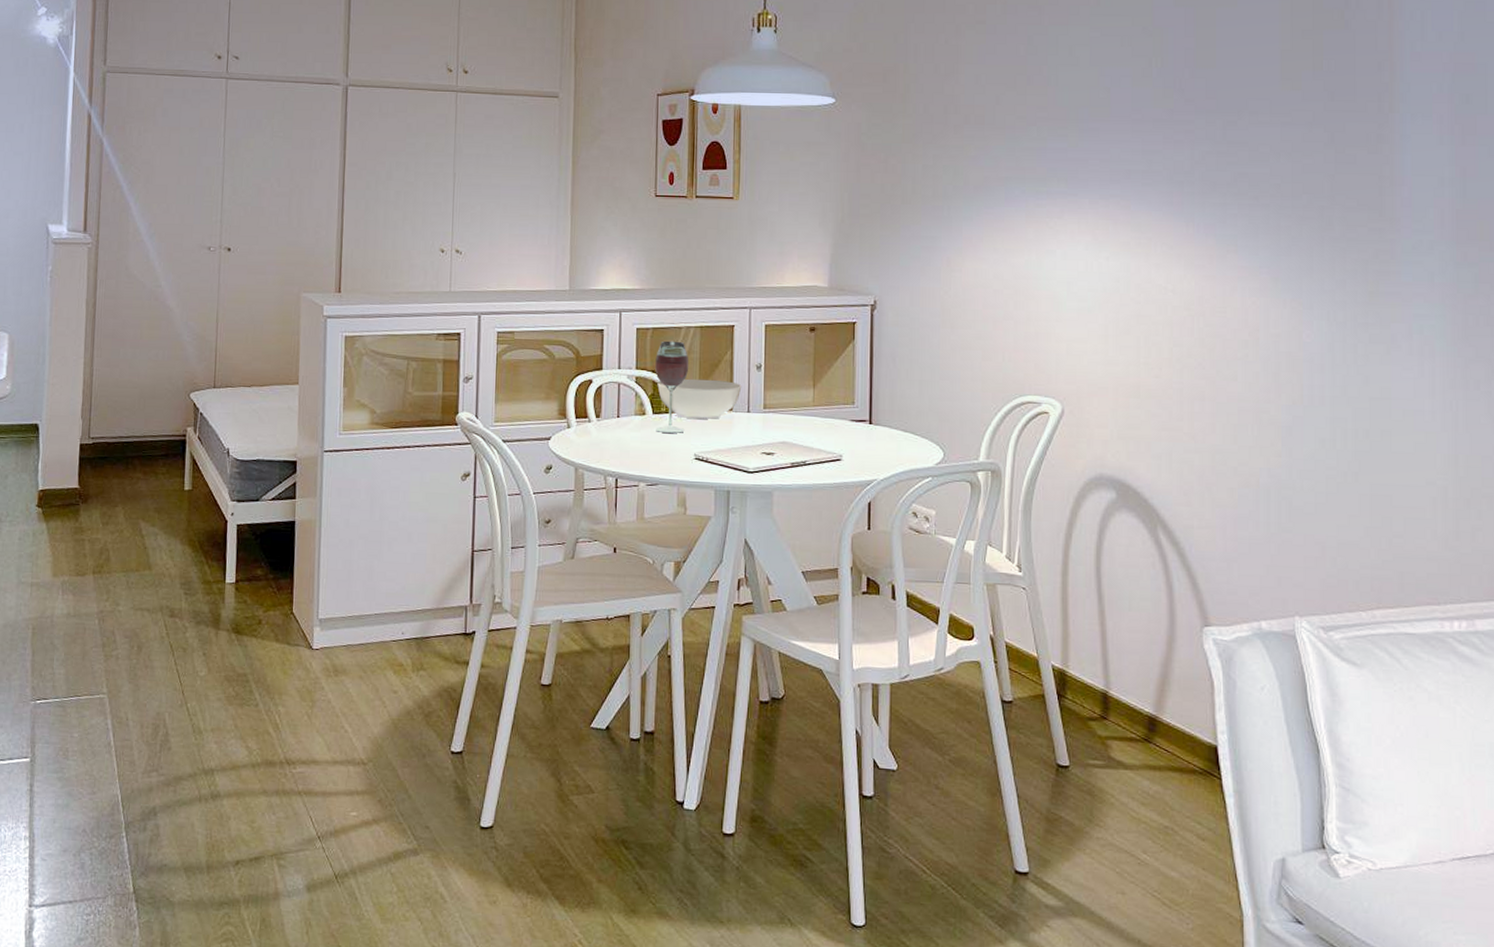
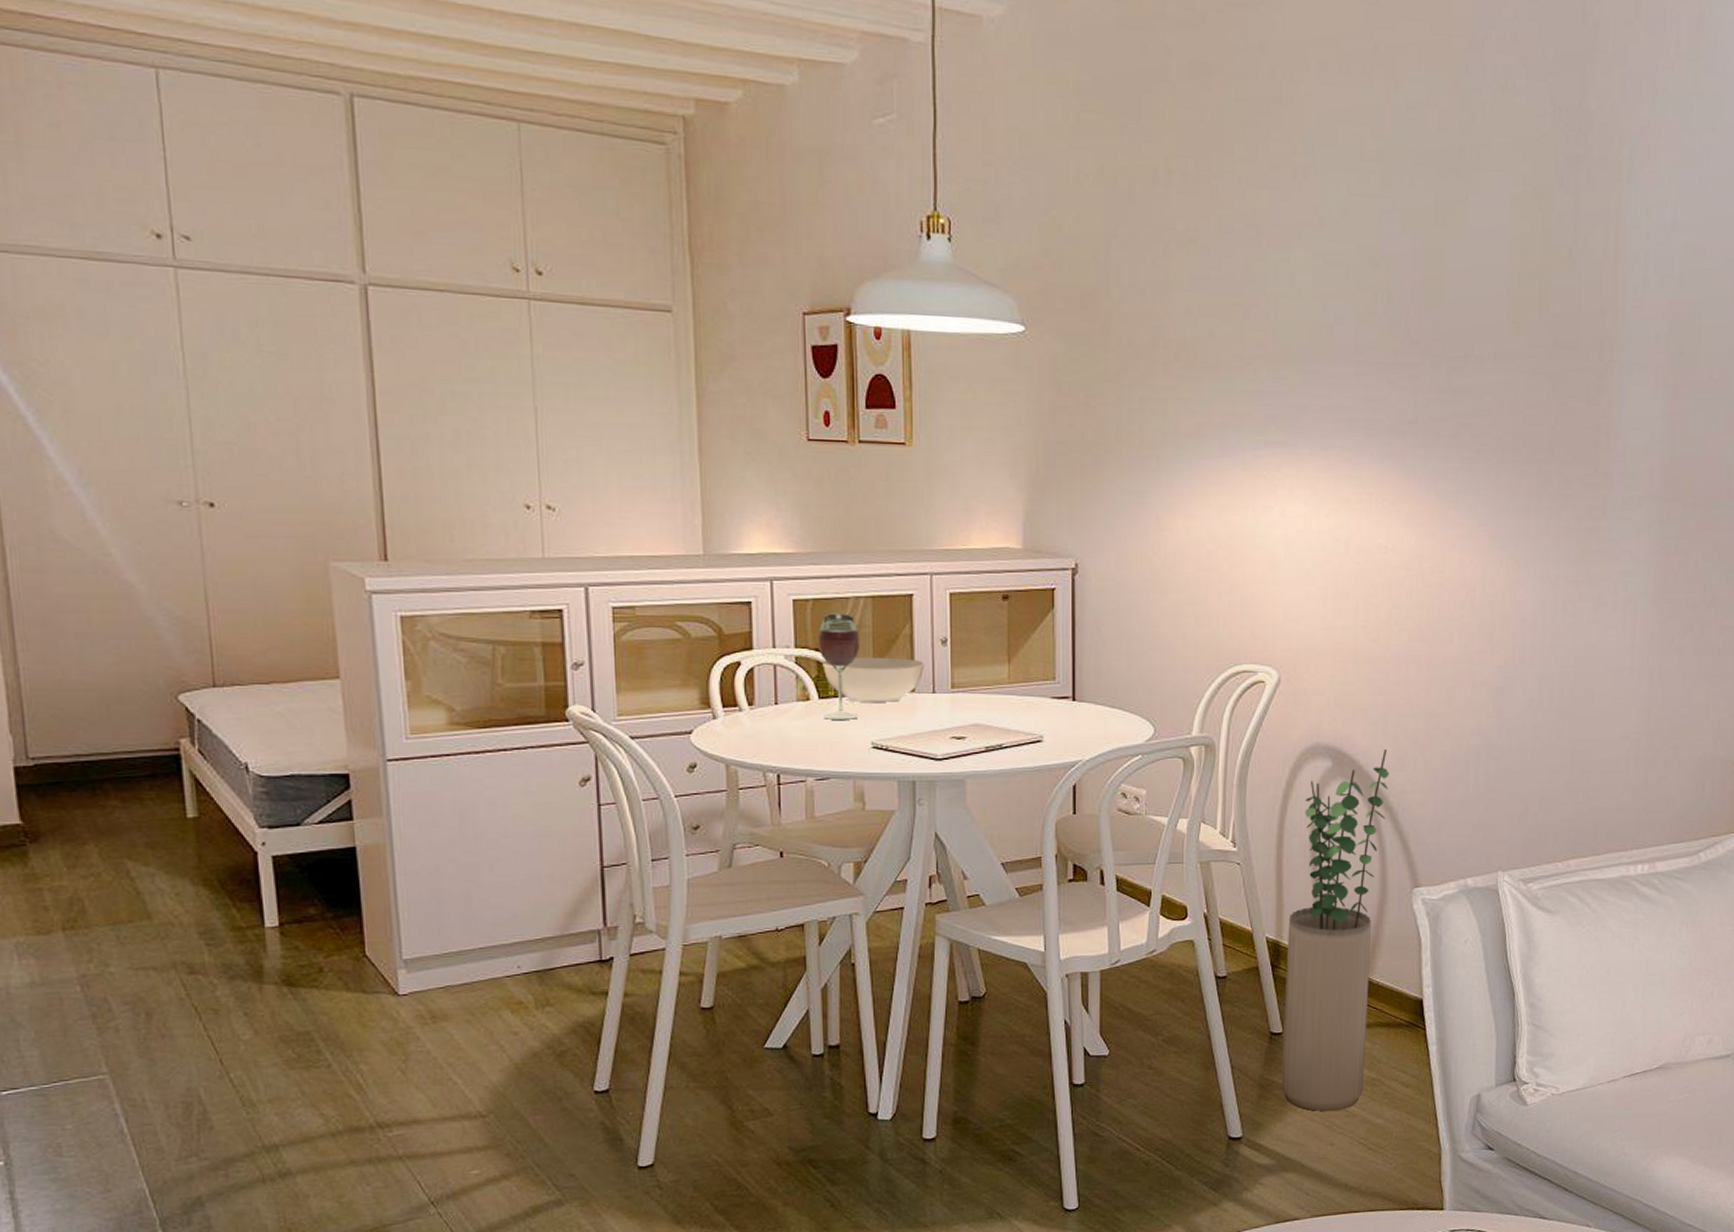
vase: none [1069,483,1175,857] -> present [1281,749,1389,1112]

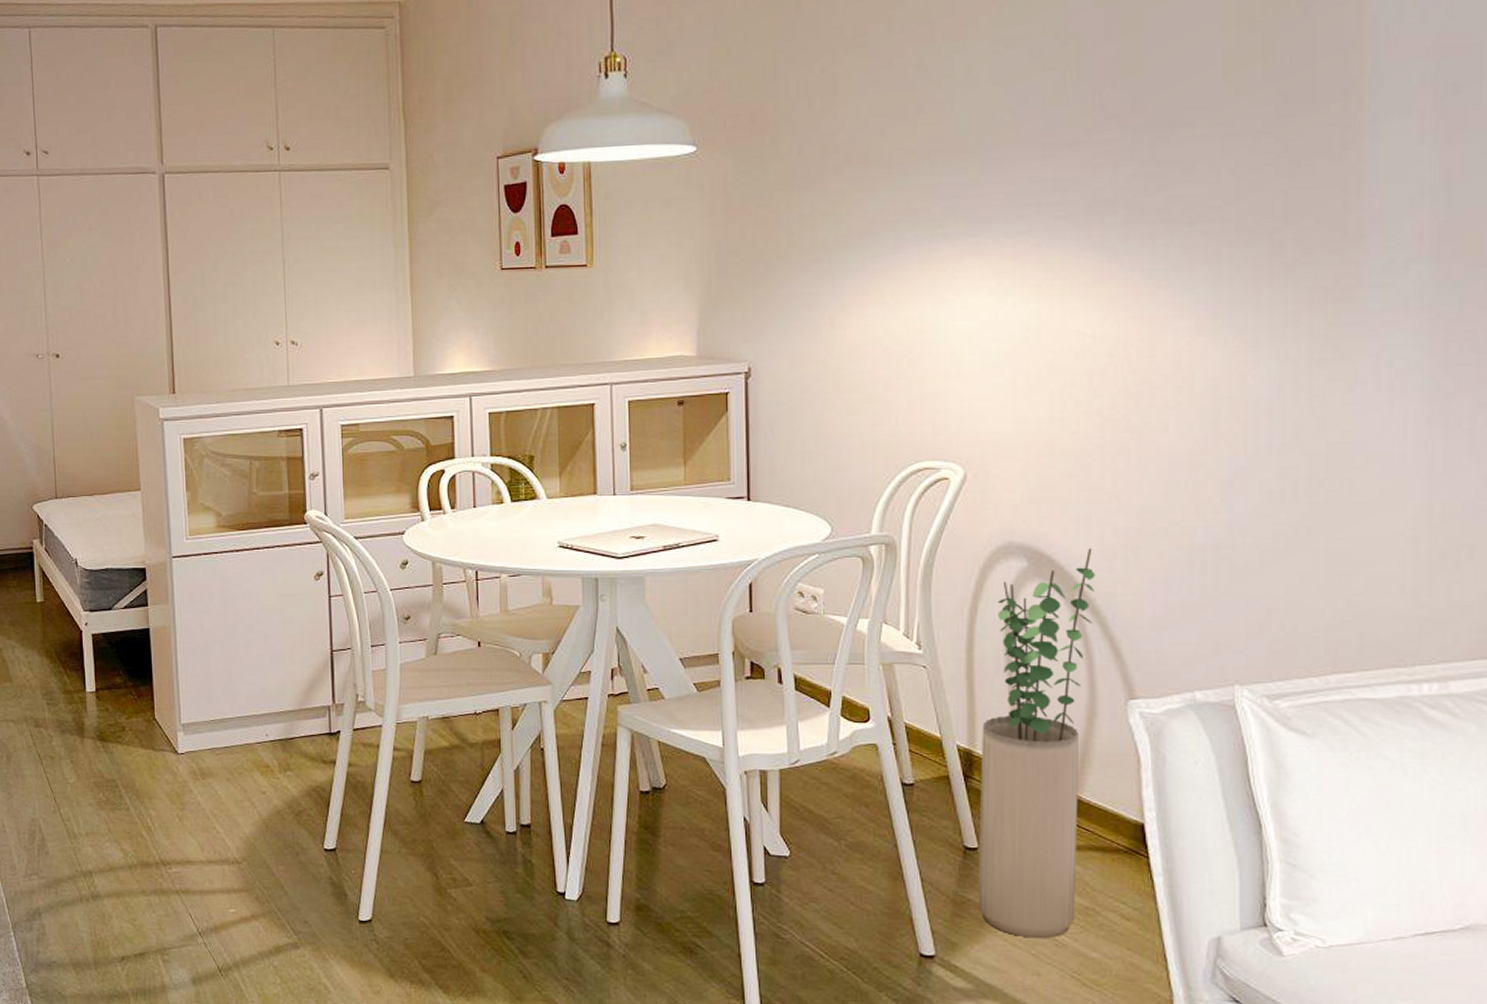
wineglass: present [818,613,861,719] -> none [511,424,548,521]
bowl: present [822,657,925,702] -> none [514,462,606,504]

